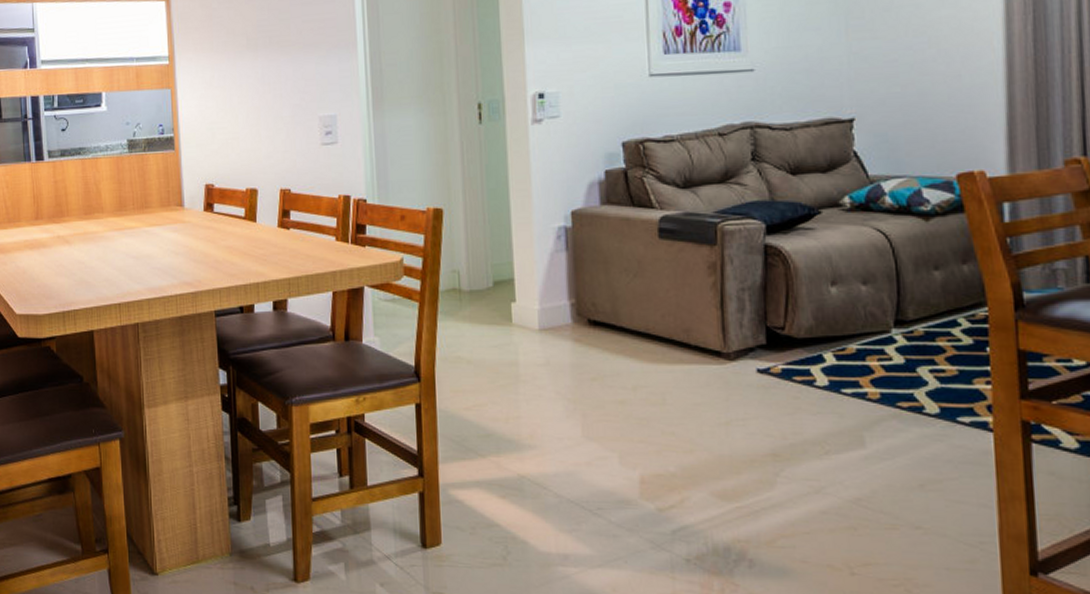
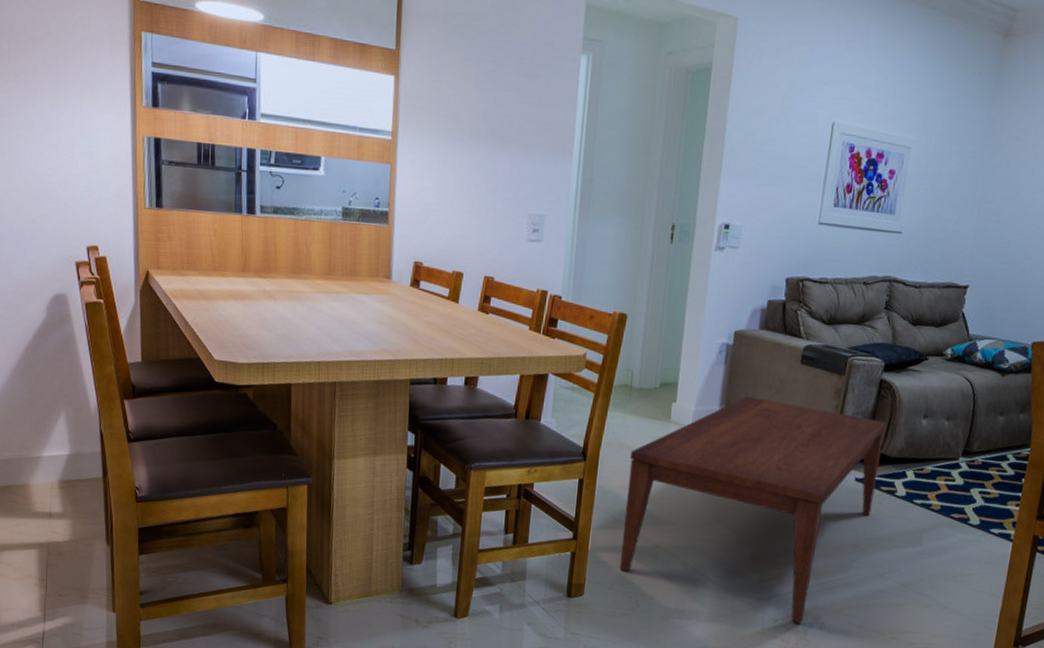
coffee table: none [470,284,787,562] -> present [619,396,887,623]

